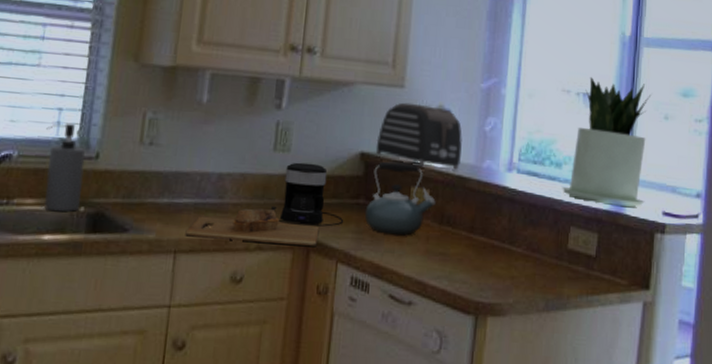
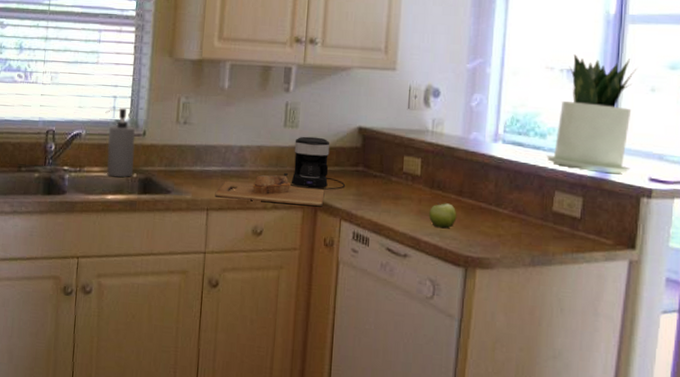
kettle: present [364,161,436,235] -> none [363,134,427,198]
toaster: present [375,102,462,172] -> none [371,83,450,142]
fruit: none [437,240,468,271] -> present [429,202,457,229]

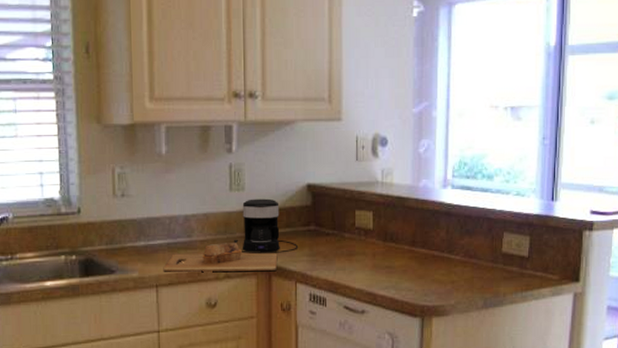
soap dispenser: present [105,108,136,178] -> none [32,185,72,262]
fruit: present [429,202,457,229] -> none [384,255,411,281]
planter: present [546,54,637,174] -> none [494,91,578,210]

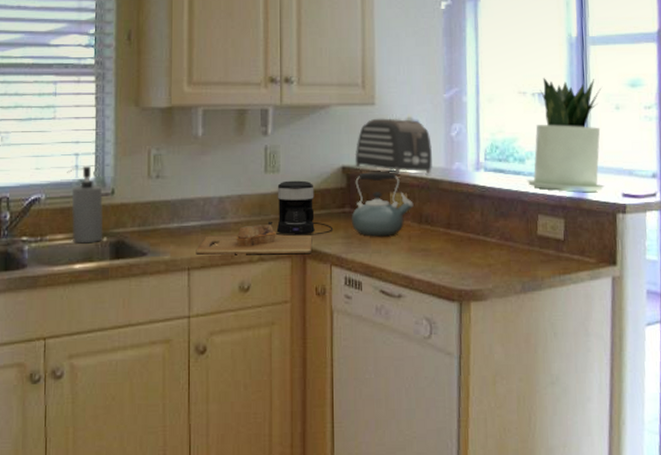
soap dispenser: none [32,185,72,262] -> present [67,166,104,244]
kettle: none [316,190,379,255] -> present [351,172,414,237]
toaster: none [320,134,399,193] -> present [355,118,432,175]
planter: none [494,91,578,210] -> present [527,78,605,193]

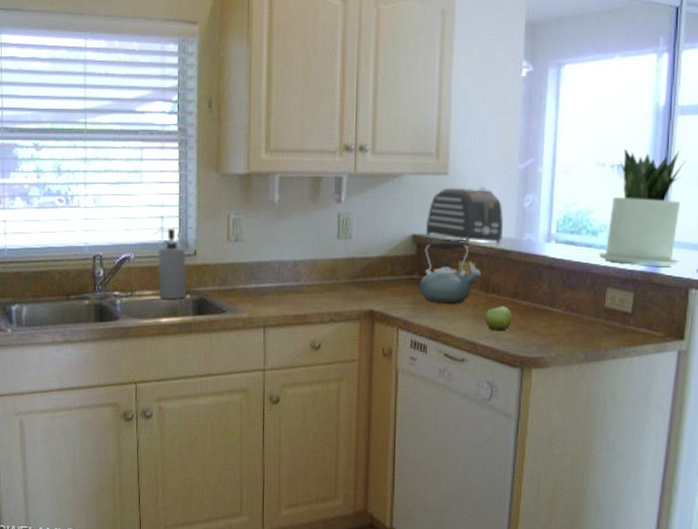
cutting board: present [196,224,313,255] -> none [271,288,381,317]
coffee maker: present [267,180,334,237] -> none [338,247,402,301]
fruit: none [420,237,447,264] -> present [485,306,512,331]

